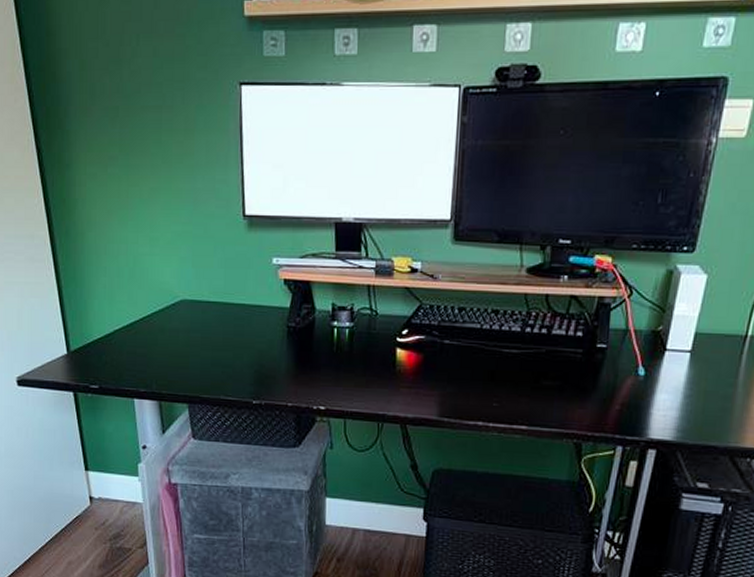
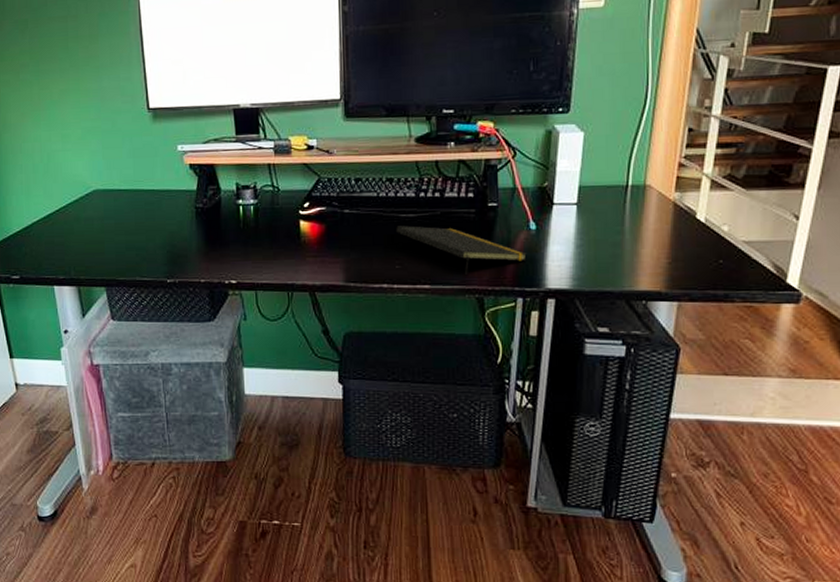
notepad: none [497,361,632,418] -> present [396,226,527,274]

